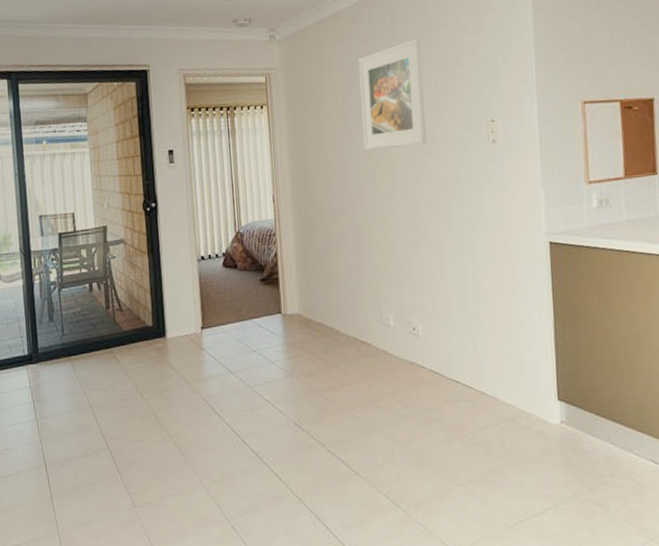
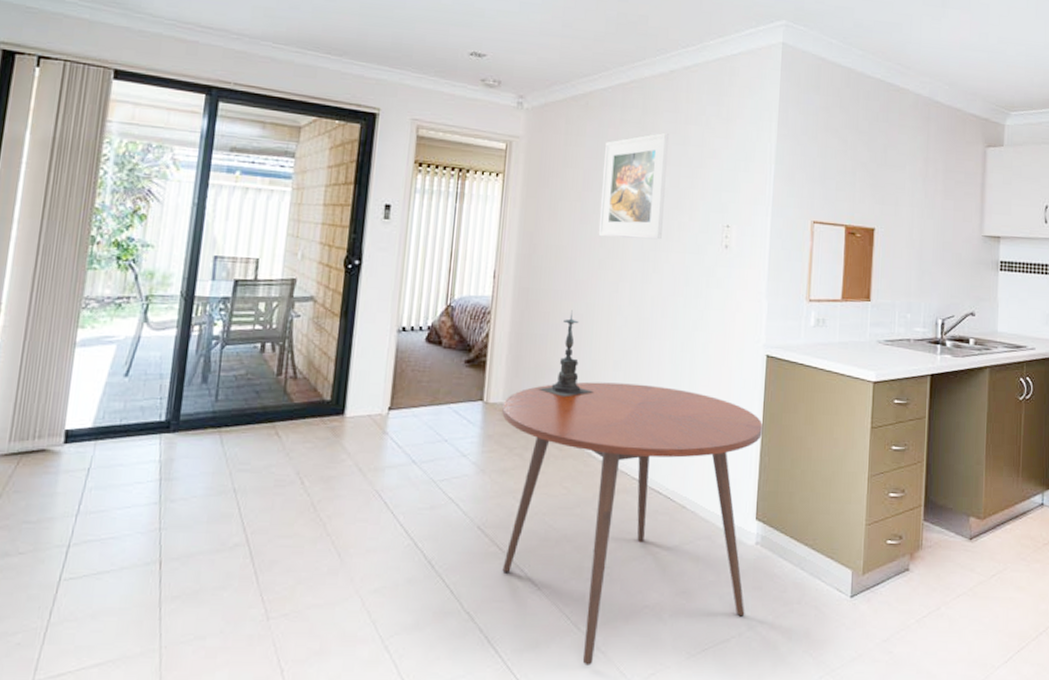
dining table: none [299,283,558,538] -> present [502,381,762,665]
candle holder: none [329,222,381,303] -> present [538,310,593,397]

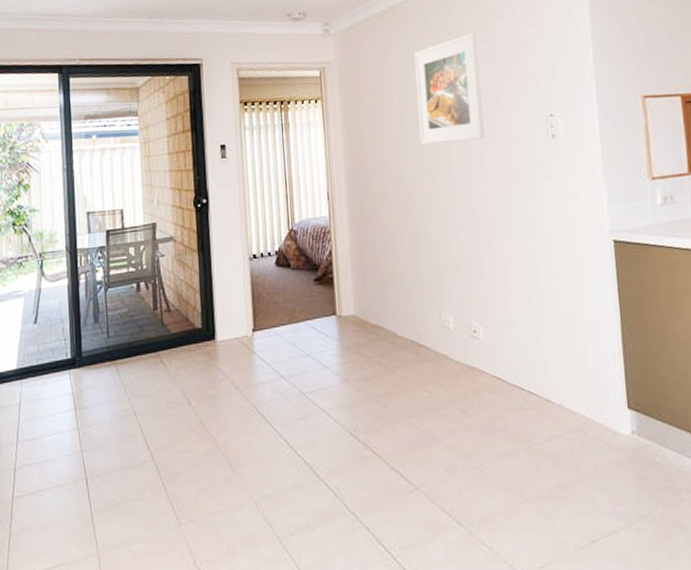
dining table: present [502,381,762,665] -> none [355,283,631,560]
candle holder: present [538,310,593,397] -> none [386,219,440,304]

